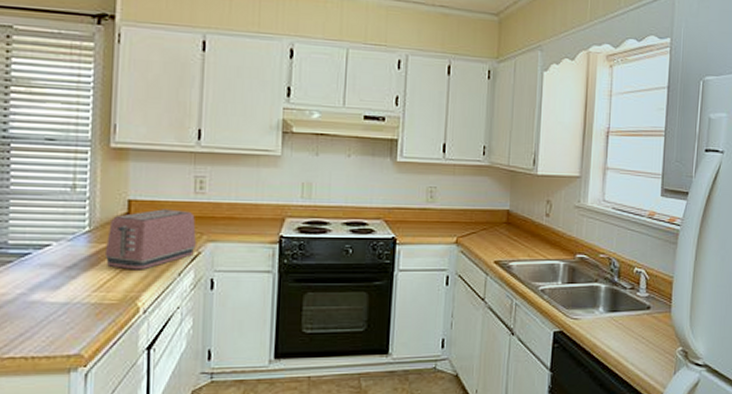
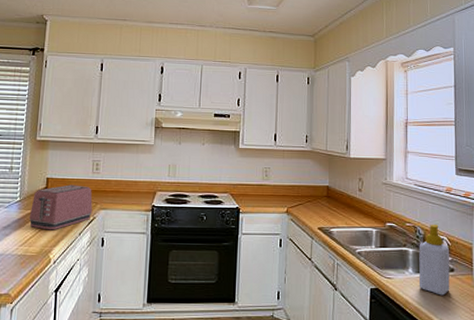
soap bottle: none [609,254,648,337] -> present [418,224,450,296]

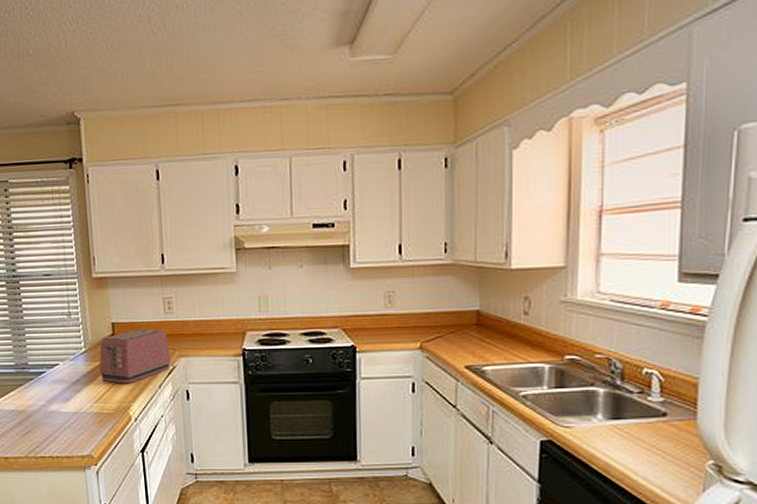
soap bottle: present [418,224,450,296] -> none [611,353,662,448]

